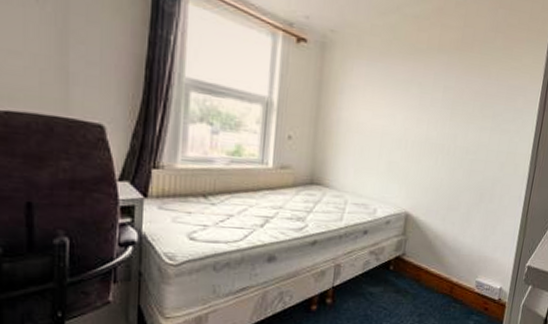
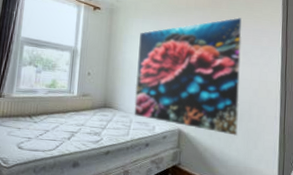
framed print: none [350,66,497,221] -> present [134,16,243,137]

